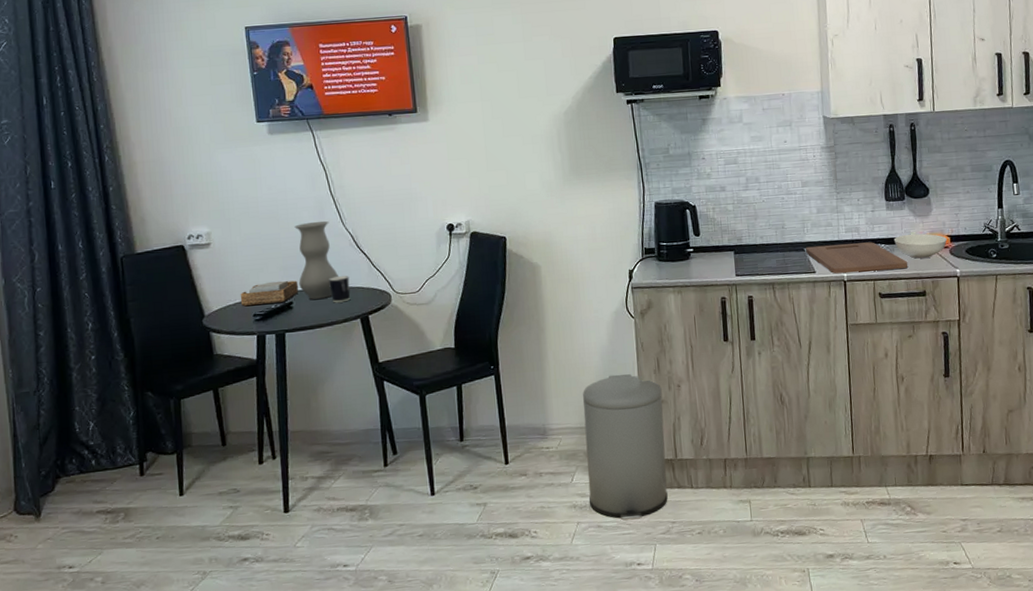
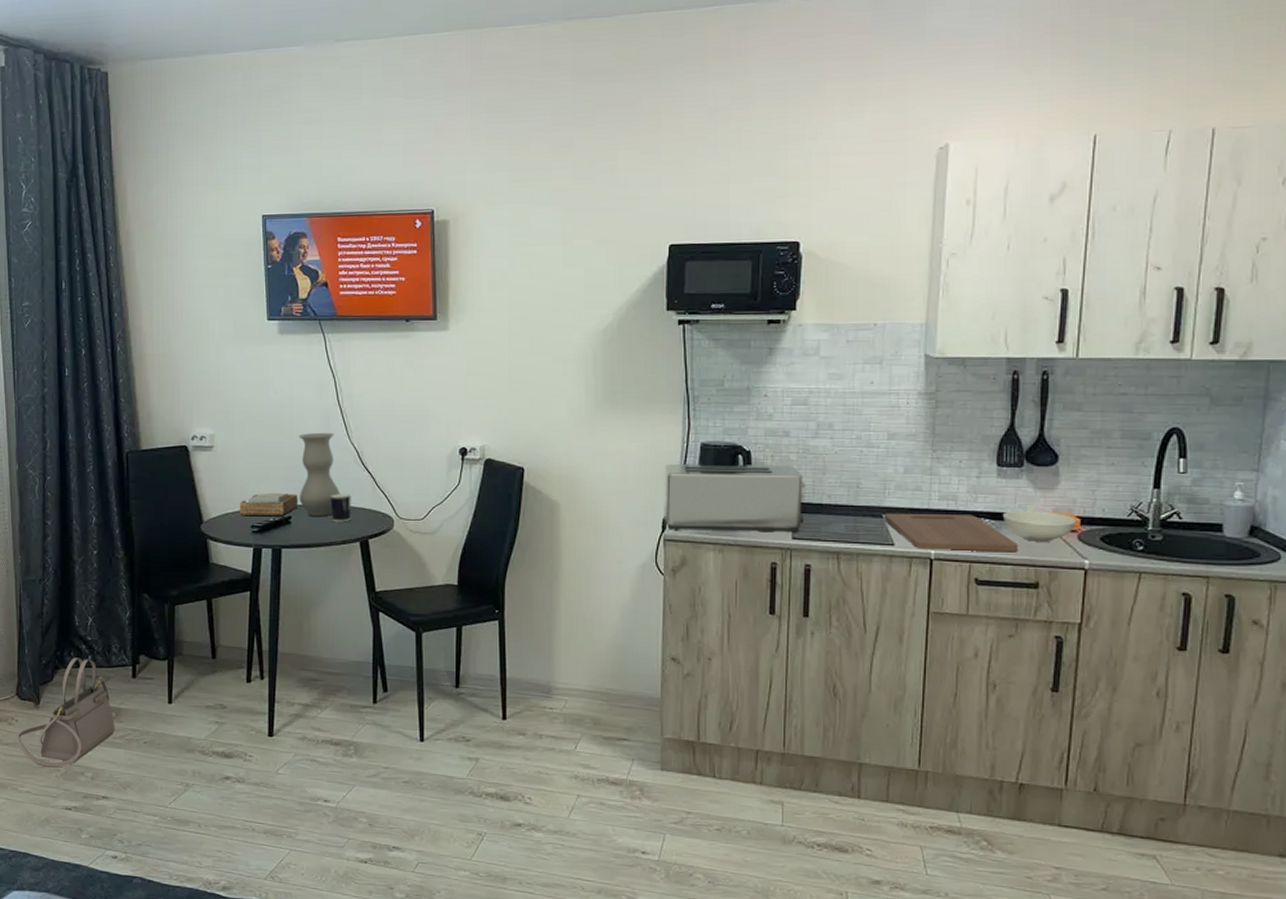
handbag: none [17,463,125,579] -> present [16,657,115,768]
pedal bin: present [582,374,668,521] -> none [594,636,689,803]
toaster: none [626,214,744,279] -> present [662,463,805,533]

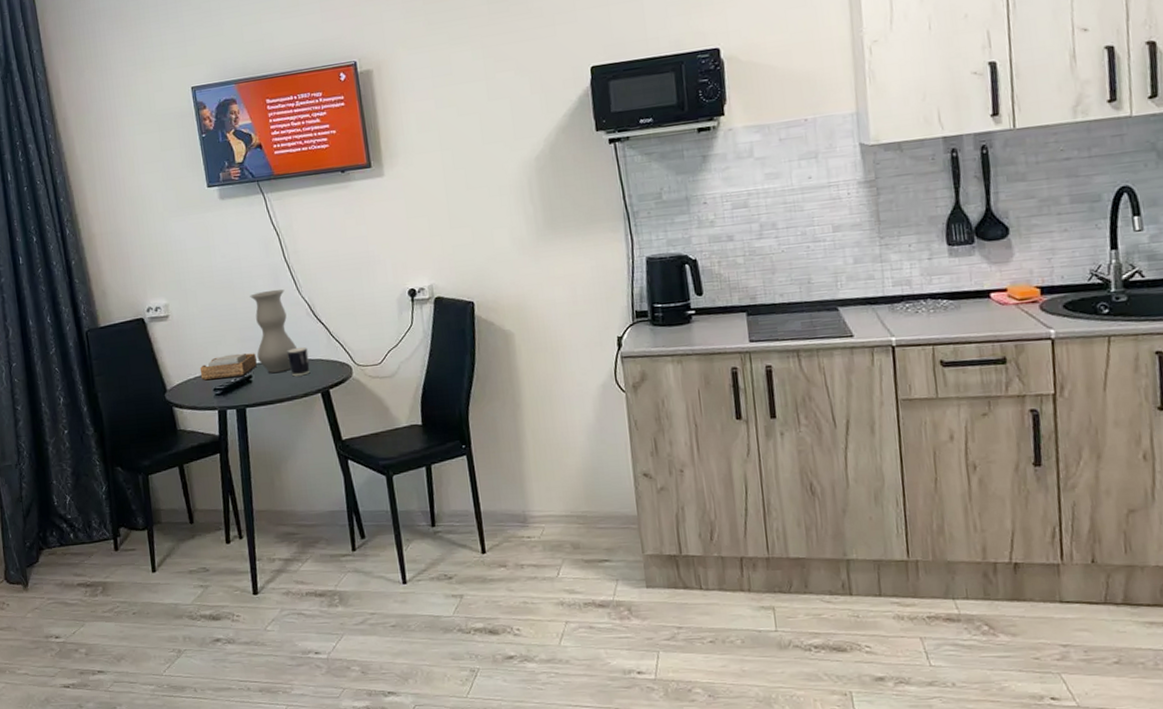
handbag: present [16,657,115,768] -> none [9,536,103,648]
toaster: present [662,463,805,533] -> none [613,268,759,347]
cutting board: present [883,513,1019,553] -> none [839,297,981,338]
bowl: present [1002,509,1076,542] -> none [959,285,1036,317]

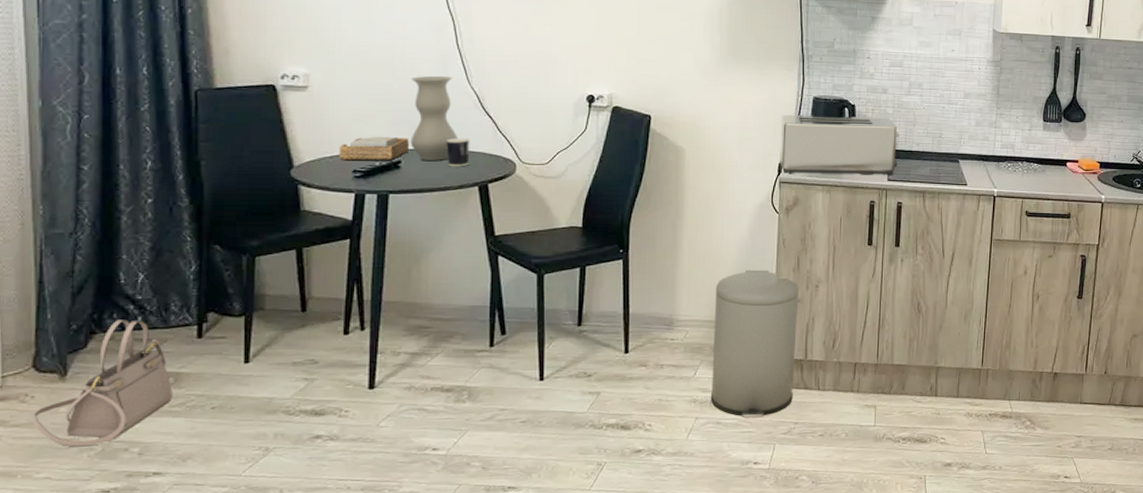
handbag: none [9,536,103,648] -> present [31,319,172,447]
pedal bin: none [566,456,672,623] -> present [711,269,799,419]
toaster: none [613,268,759,347] -> present [779,114,899,175]

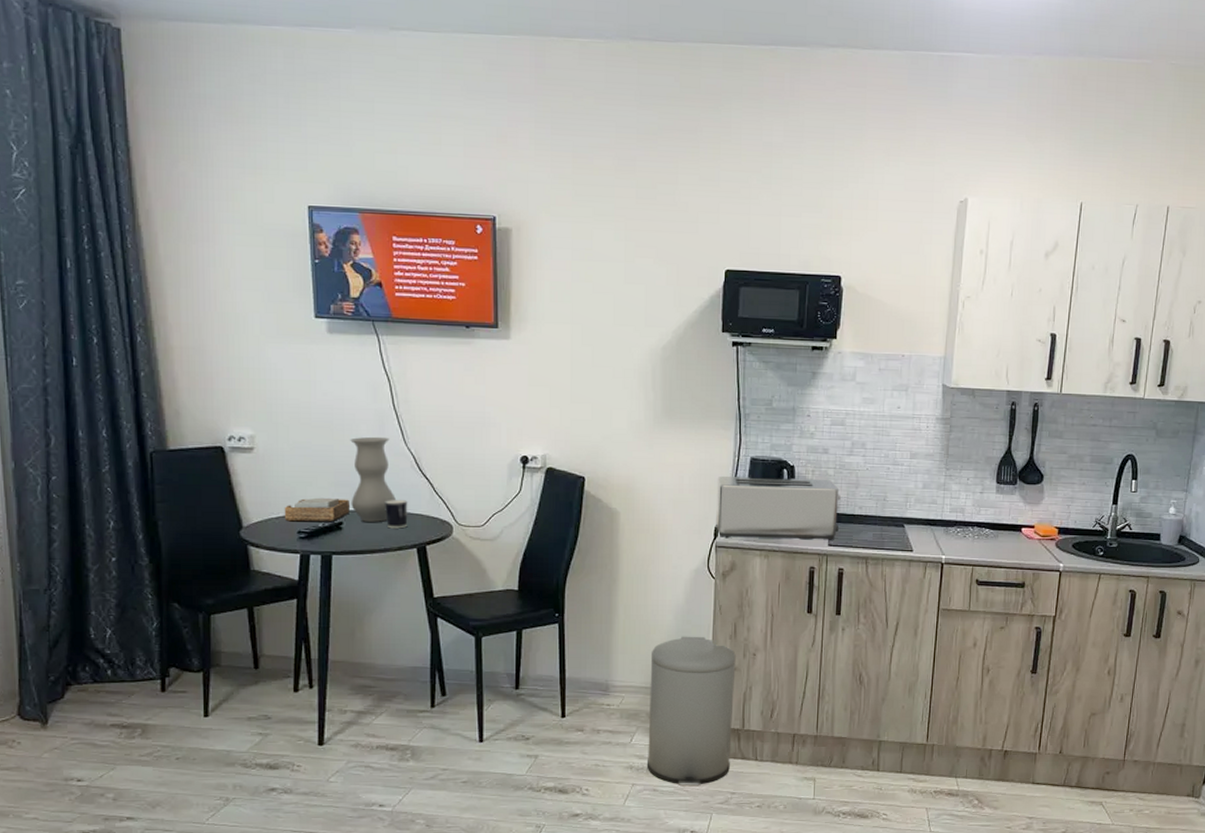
handbag: present [31,319,172,447] -> none [19,672,141,791]

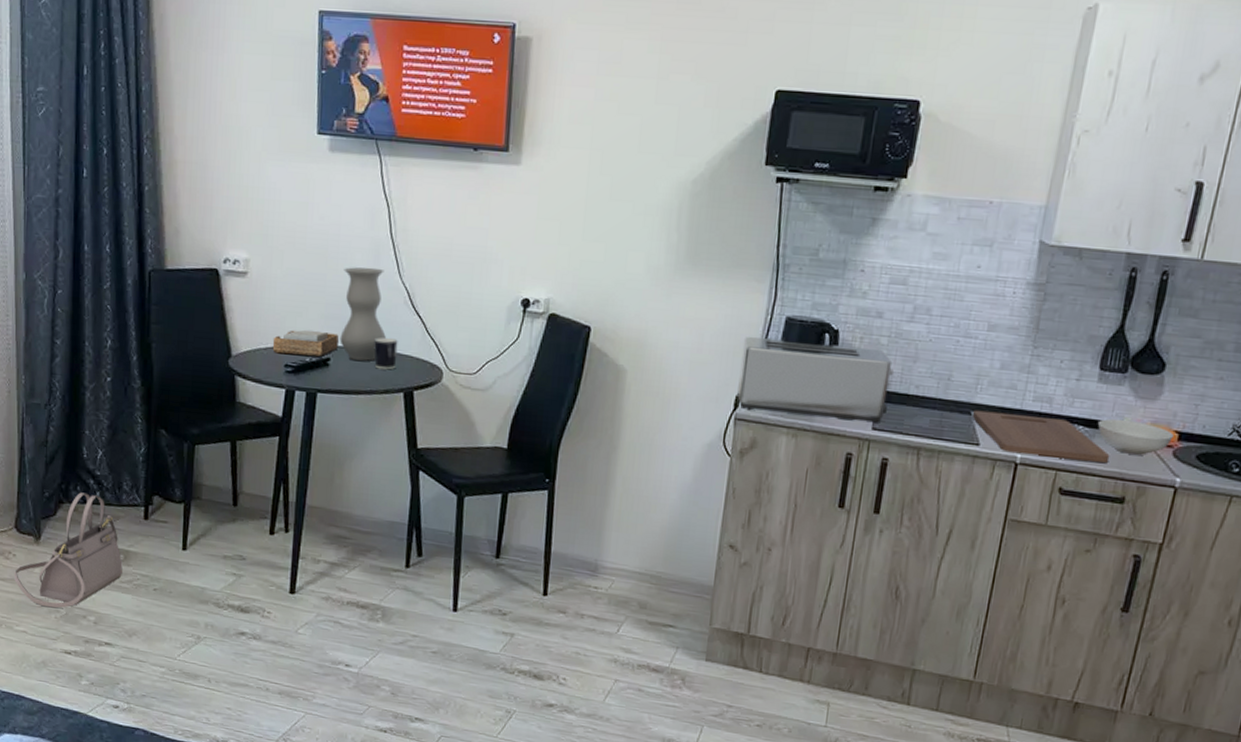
handbag: none [19,672,141,791] -> present [13,492,123,609]
pedal bin: present [648,636,736,787] -> none [634,518,748,693]
cutting board: none [905,523,1011,557] -> present [971,410,1110,464]
bowl: none [999,521,1055,548] -> present [1097,419,1174,455]

